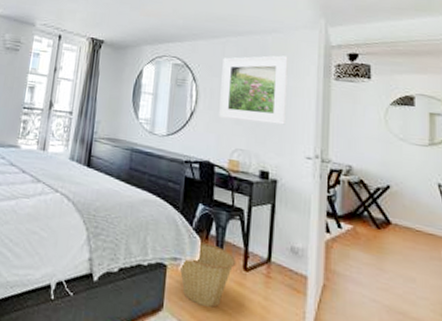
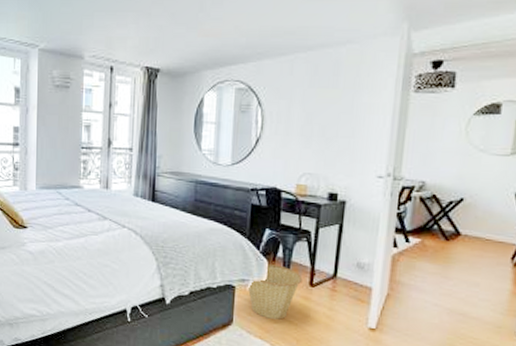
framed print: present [219,55,288,125] -> none [286,69,364,145]

